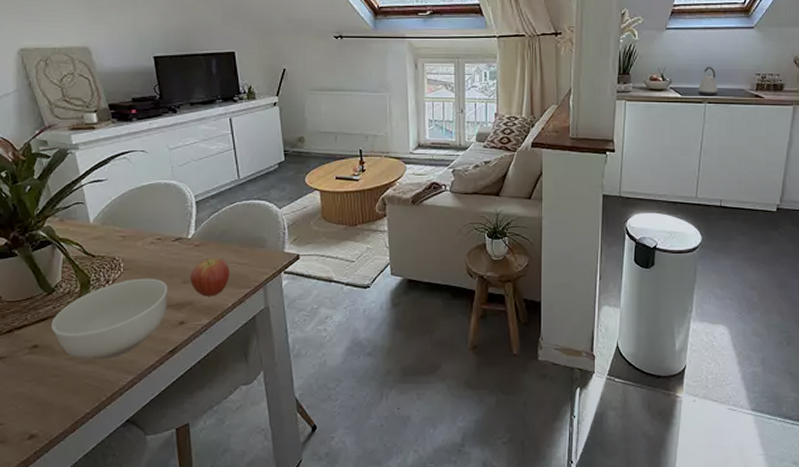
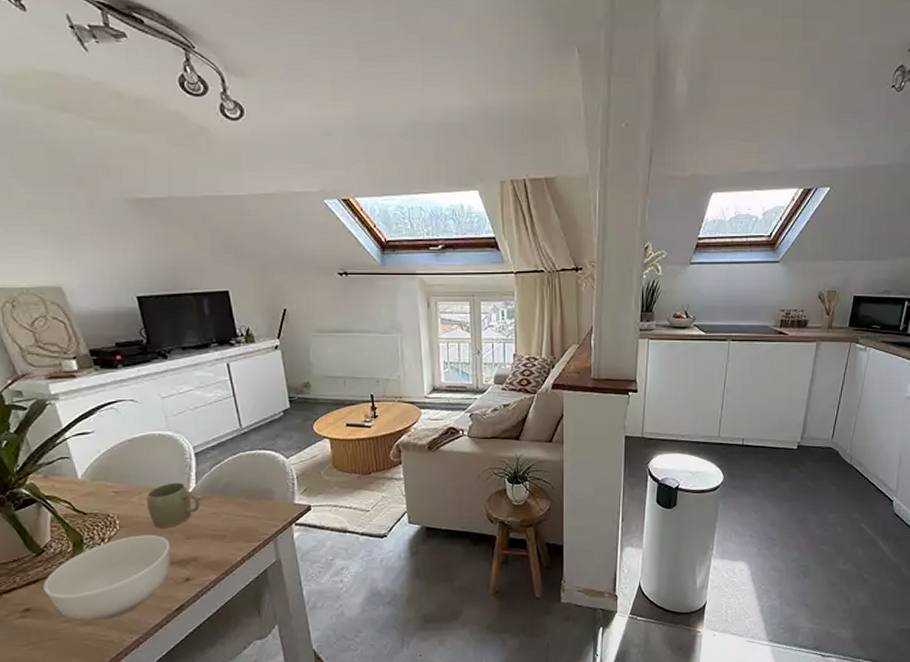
mug: none [150,229,198,272] -> present [146,482,200,528]
fruit: present [190,257,230,296] -> none [193,511,237,552]
kettle: present [698,66,718,96] -> none [722,302,742,334]

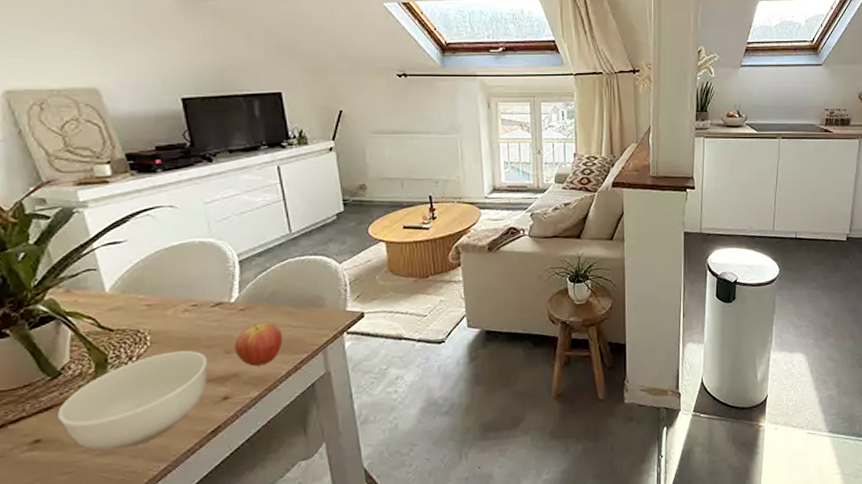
mug: present [146,482,200,528] -> none [183,292,243,343]
fruit: none [193,511,237,552] -> present [234,322,283,366]

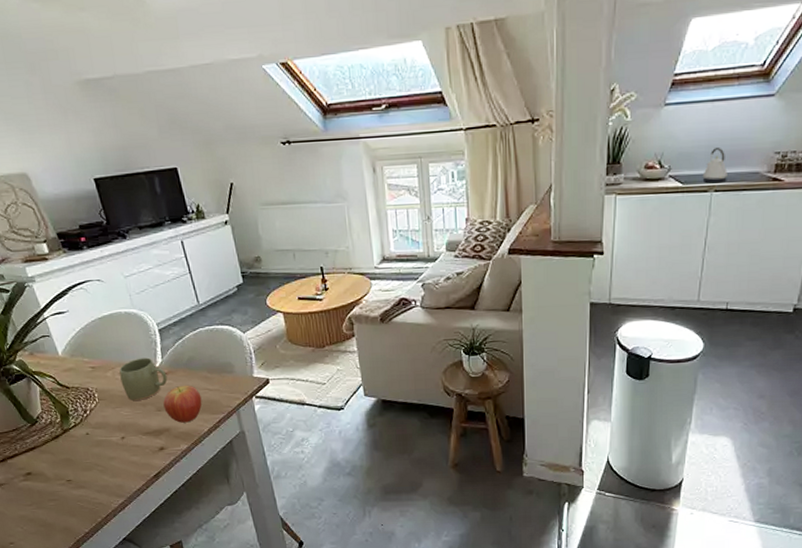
bowl: present [58,350,208,451] -> none [39,407,146,485]
mug: none [183,292,243,343] -> present [119,357,168,401]
kettle: none [772,102,791,132] -> present [702,146,728,184]

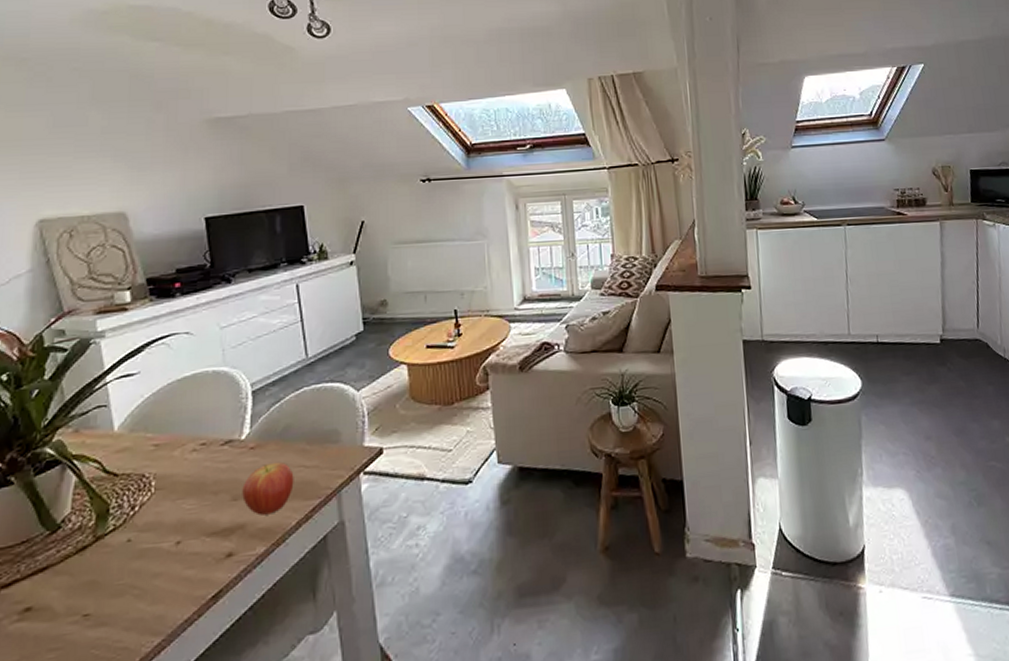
mug: present [119,357,168,401] -> none [191,428,253,488]
kettle: present [702,146,728,184] -> none [834,184,857,218]

